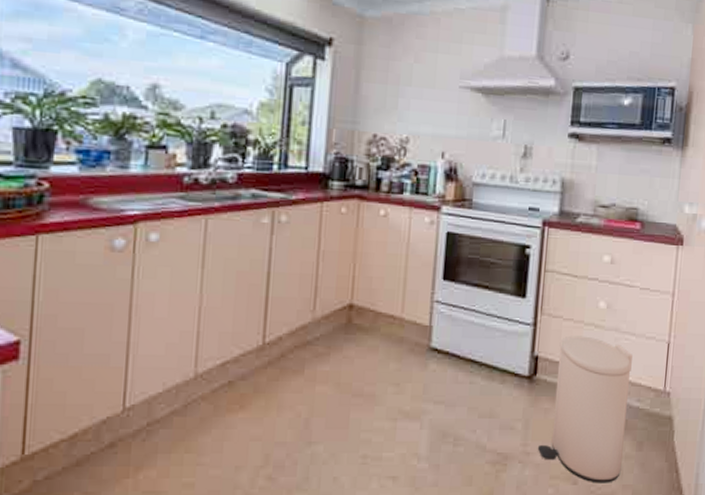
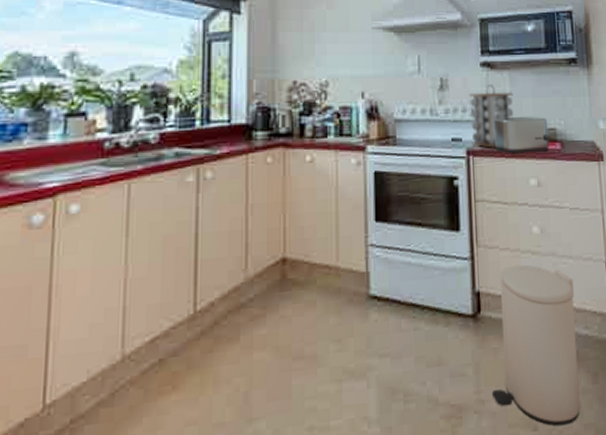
spice rack: none [549,156,599,223] -> present [469,83,513,149]
toaster: none [572,191,631,232] -> present [493,116,550,154]

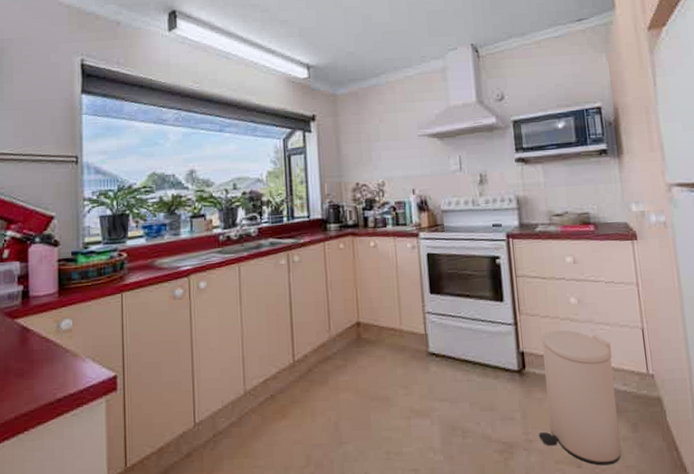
spice rack: present [469,83,513,149] -> none [507,176,548,233]
toaster: present [493,116,550,154] -> none [529,202,584,237]

